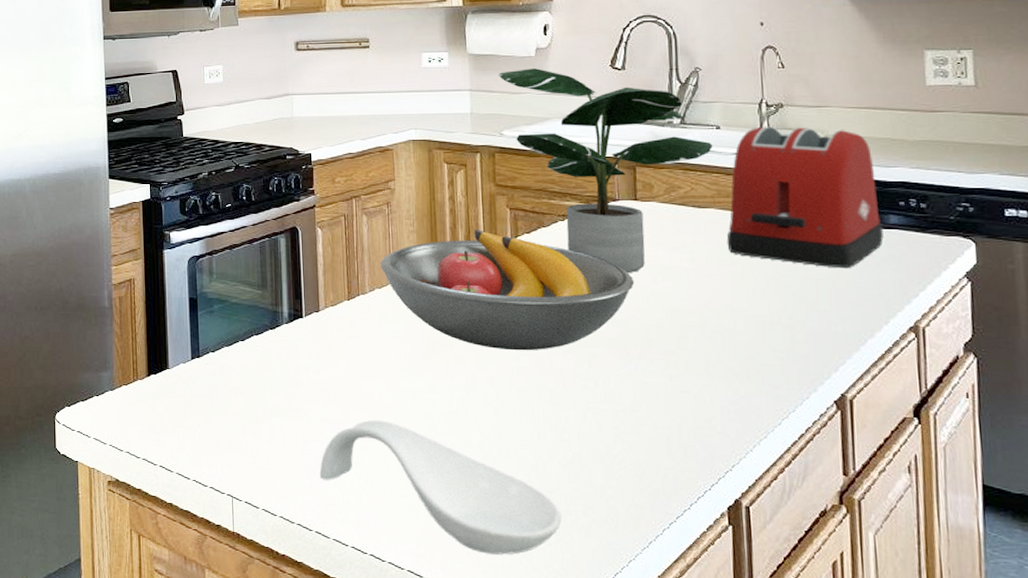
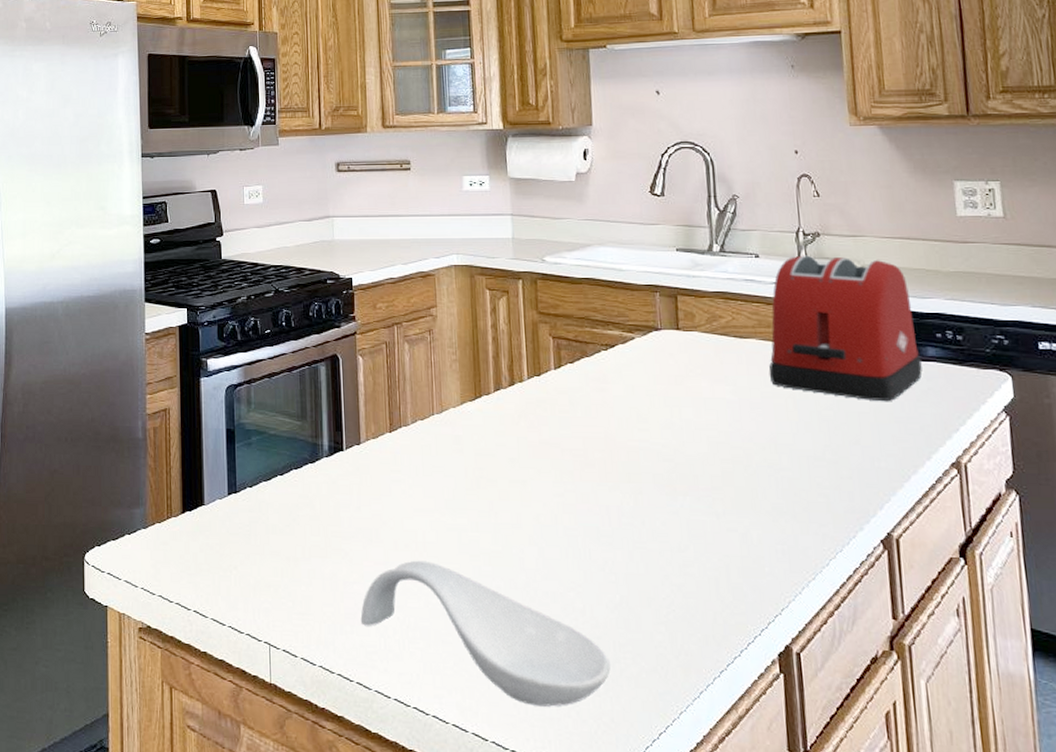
fruit bowl: present [380,230,635,351] -> none [422,359,679,487]
potted plant: present [497,68,713,274] -> none [538,193,752,406]

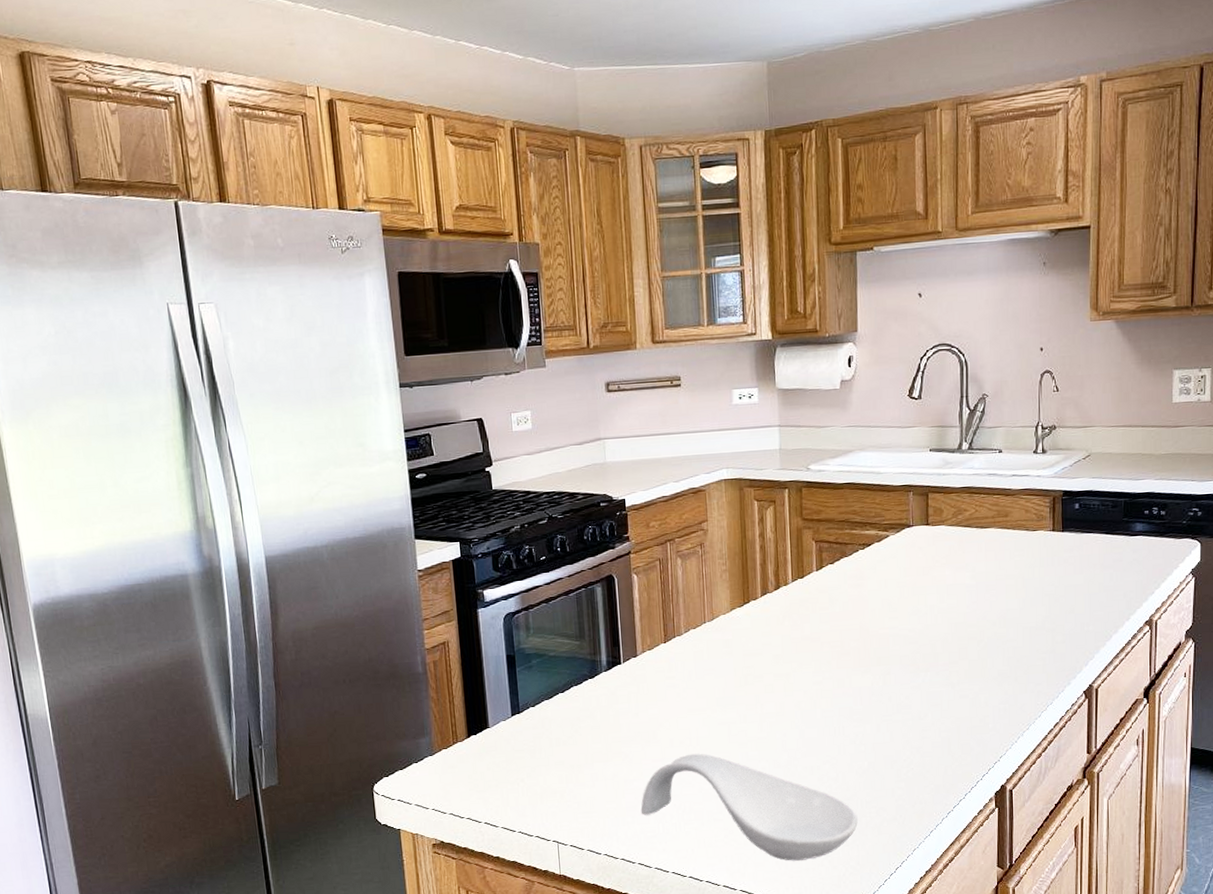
toaster: present [769,255,923,402] -> none [1003,447,1130,575]

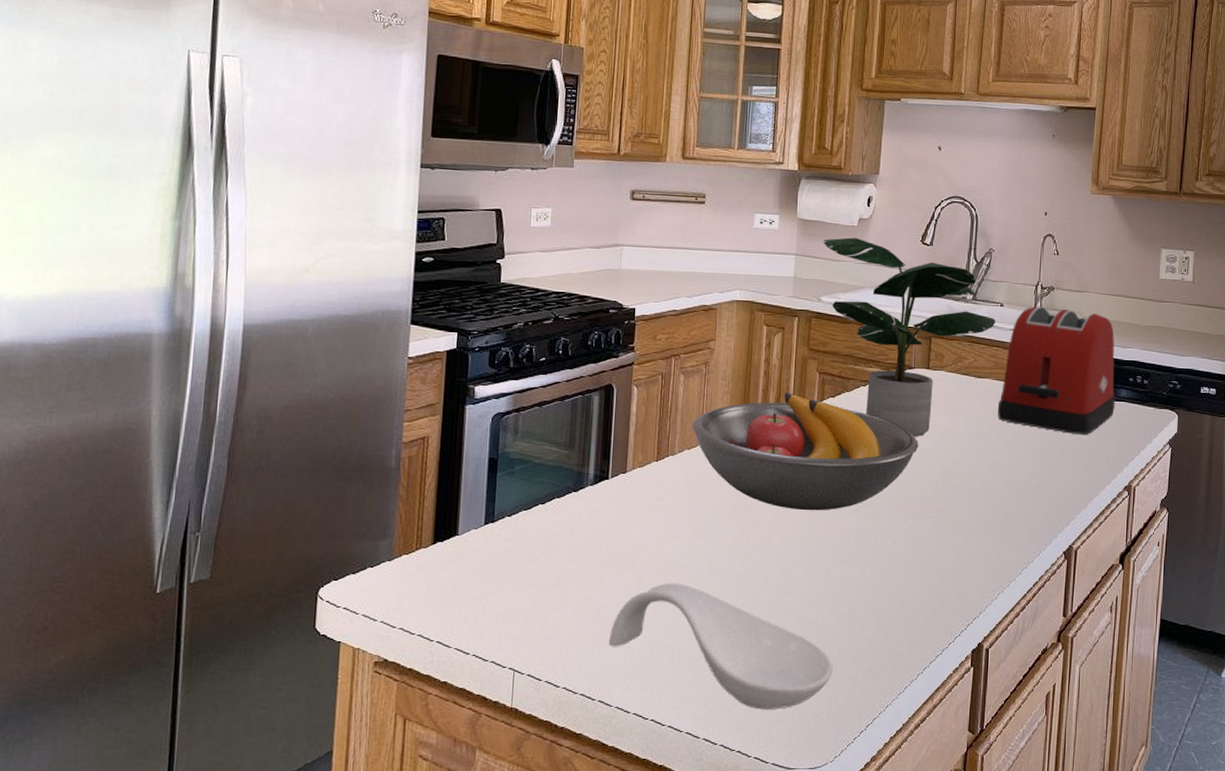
fruit bowl: none [694,564,925,676] -> present [691,392,919,511]
potted plant: none [805,401,995,595] -> present [822,237,996,438]
toaster: none [1003,447,1130,575] -> present [997,306,1115,435]

